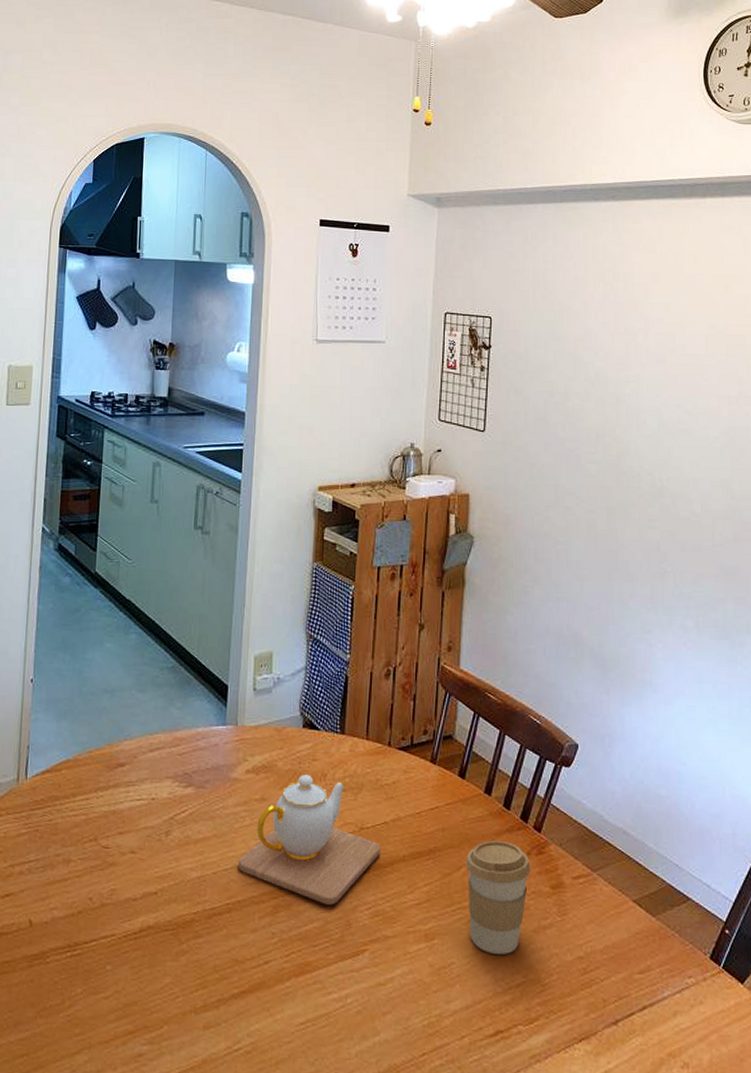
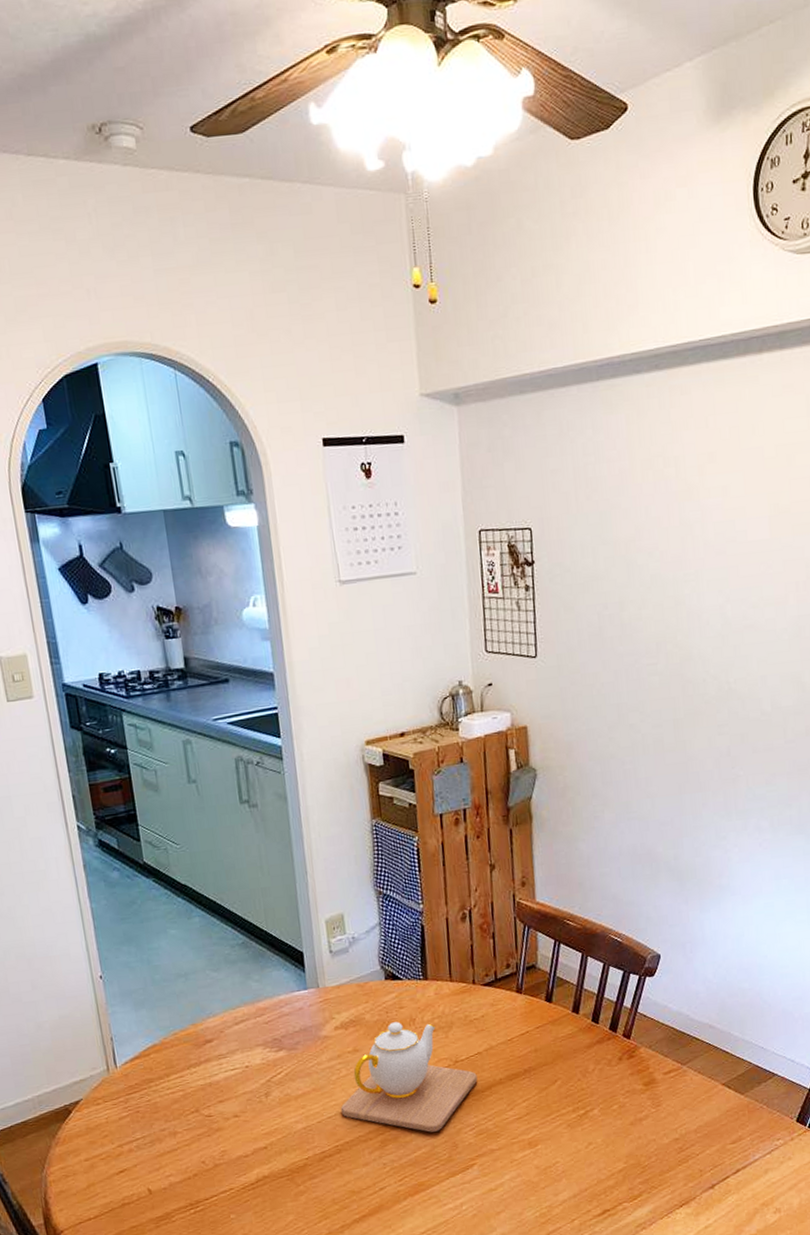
coffee cup: present [465,840,531,954] -> none [560,1051,623,1149]

